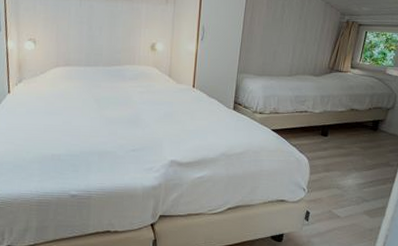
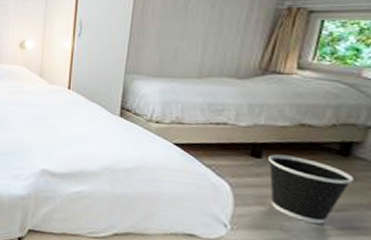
wastebasket: none [332,132,379,180] -> present [269,154,353,224]

